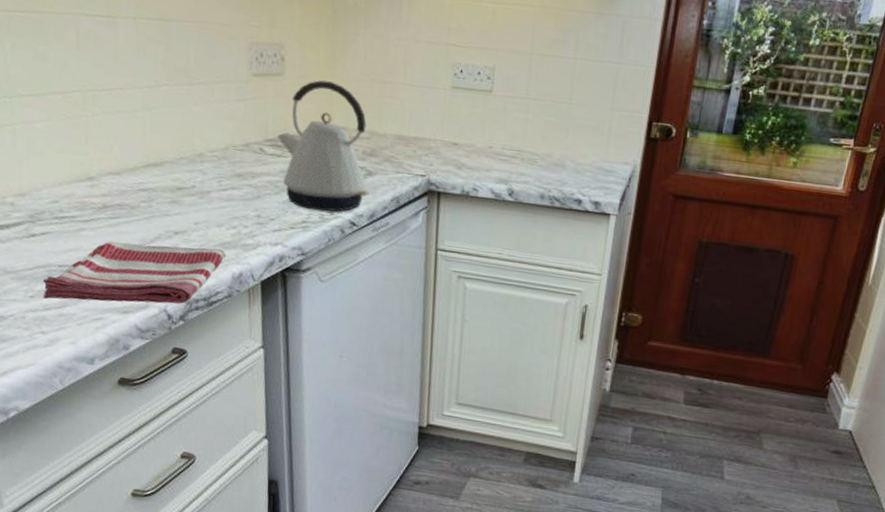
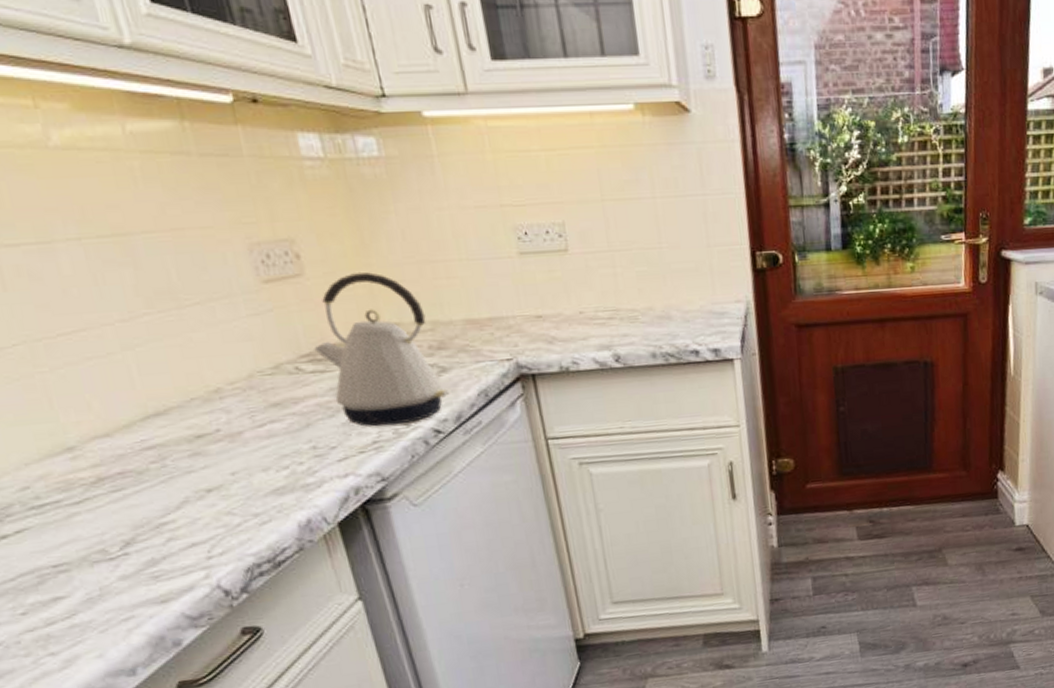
dish towel: present [43,240,225,304] -> none [35,497,283,612]

